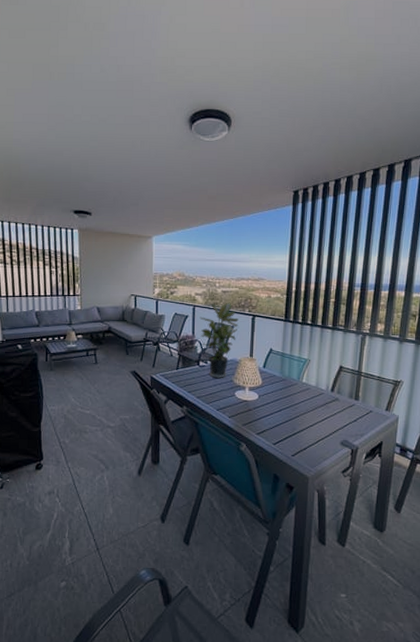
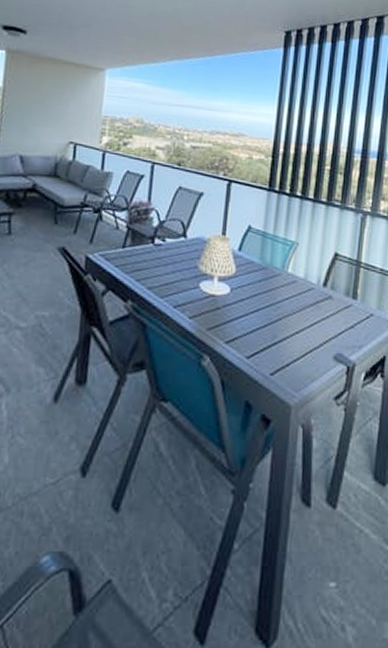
potted plant: present [199,302,239,378] -> none [158,161,210,263]

